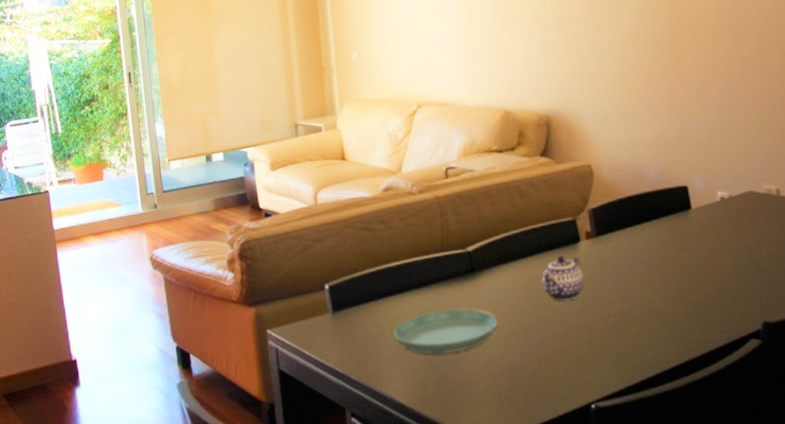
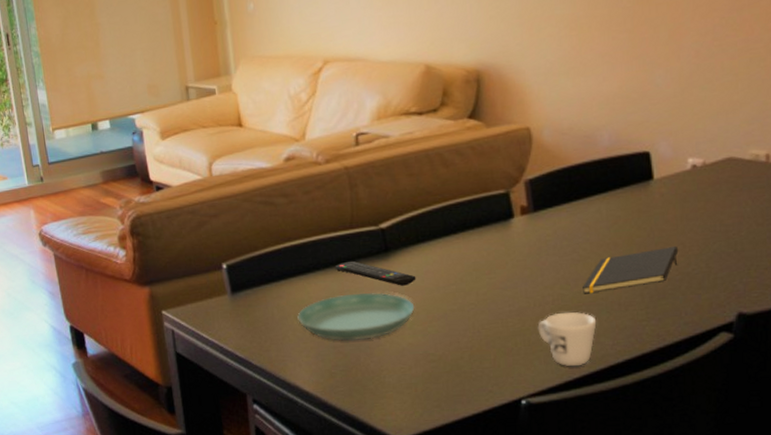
remote control: none [427,280,499,303] -> present [335,260,416,286]
teapot: present [541,255,585,301] -> none [466,233,519,285]
mug: none [603,324,652,373] -> present [537,312,597,367]
notepad: none [639,265,714,308] -> present [583,245,679,294]

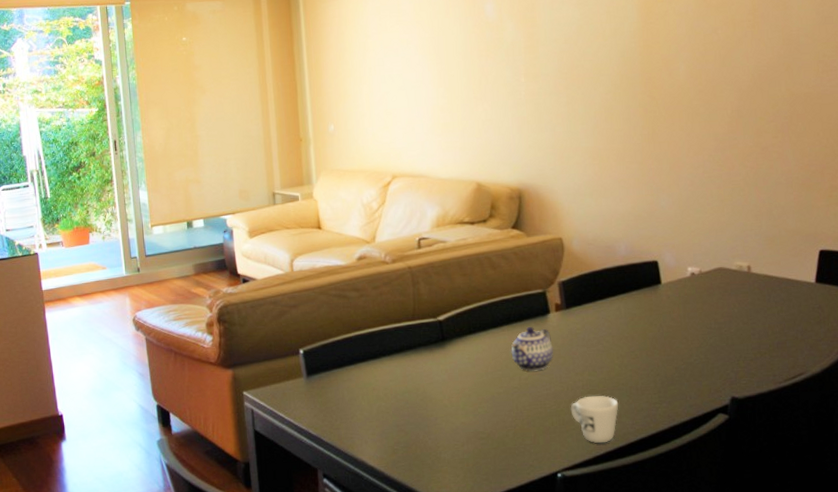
saucer: present [297,292,415,341] -> none [365,376,467,420]
remote control: present [335,260,416,286] -> none [398,348,469,371]
teapot: none [466,233,519,285] -> present [511,326,554,371]
notepad: present [583,245,679,294] -> none [607,339,683,380]

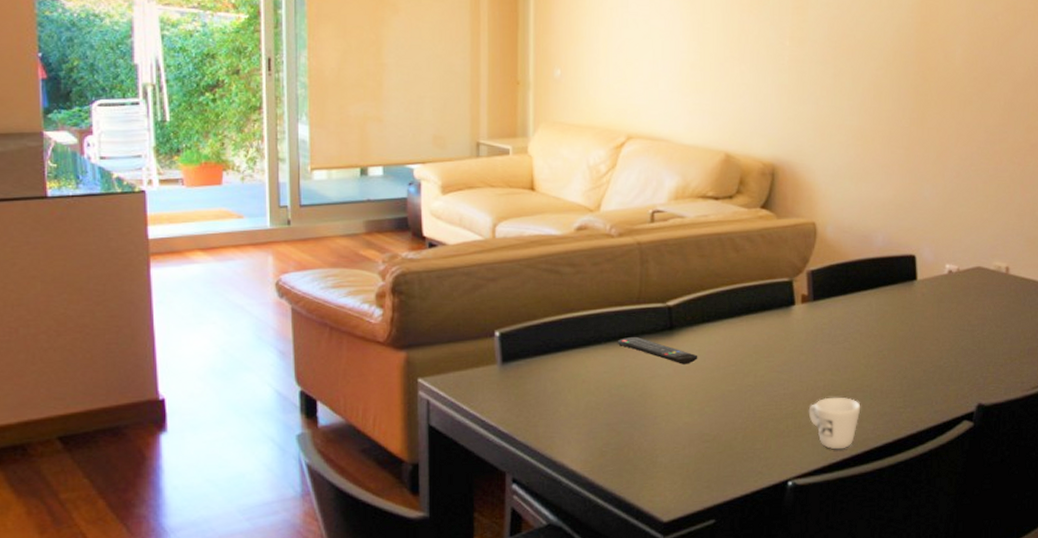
remote control: none [398,348,469,371] -> present [617,336,698,364]
teapot: present [511,326,554,371] -> none [748,318,796,368]

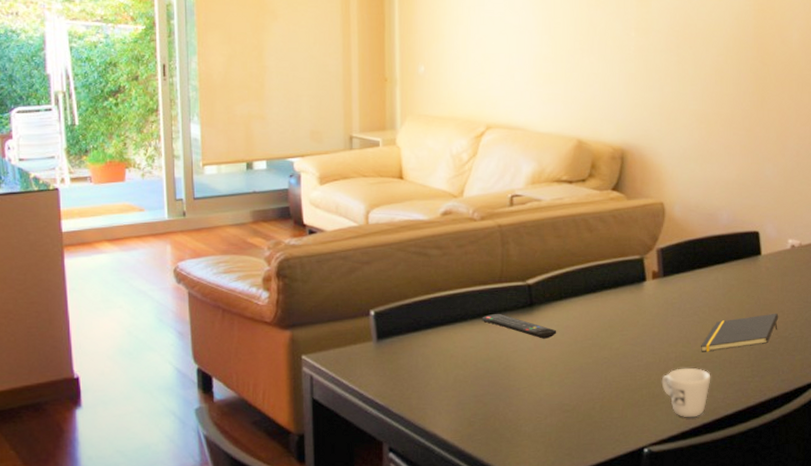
notepad: none [851,341,934,381] -> present [701,313,779,352]

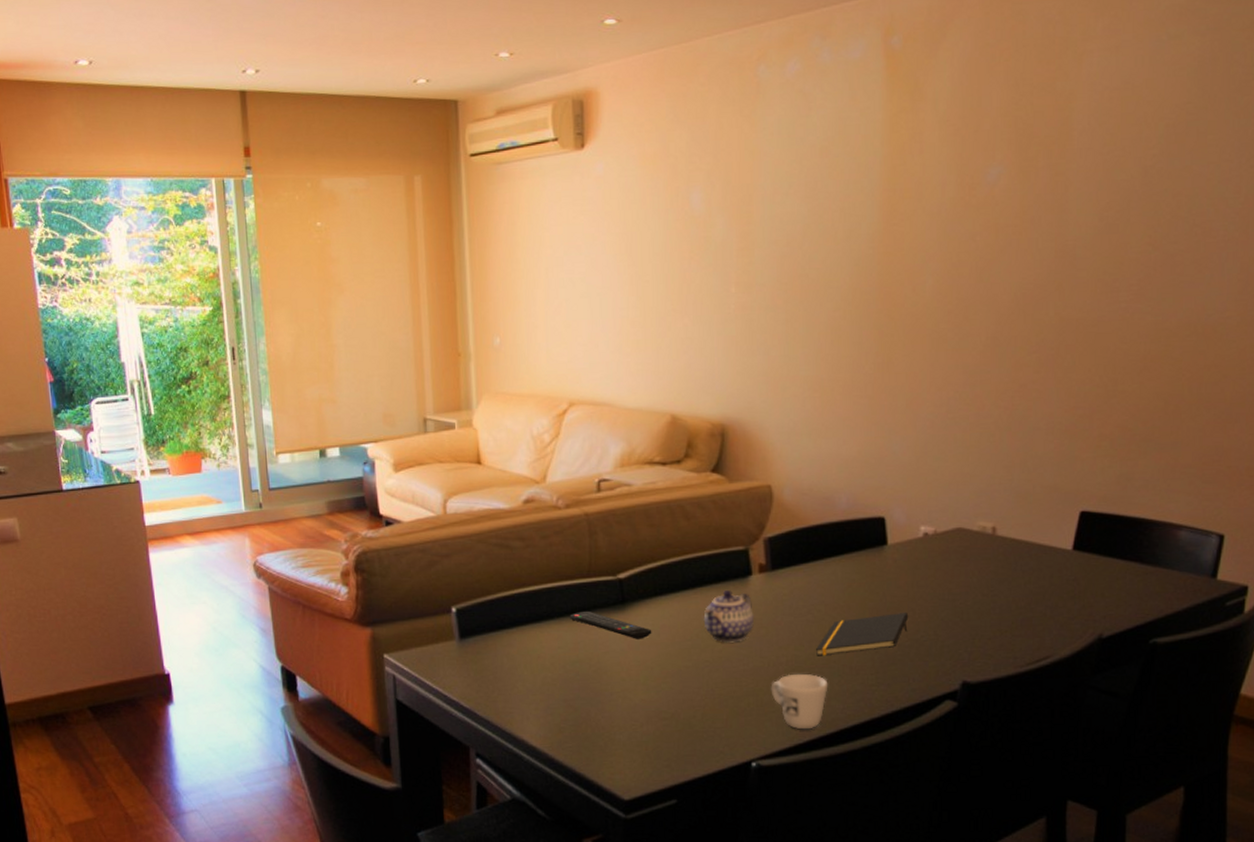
teapot: none [603,293,648,341] -> present [703,589,755,643]

